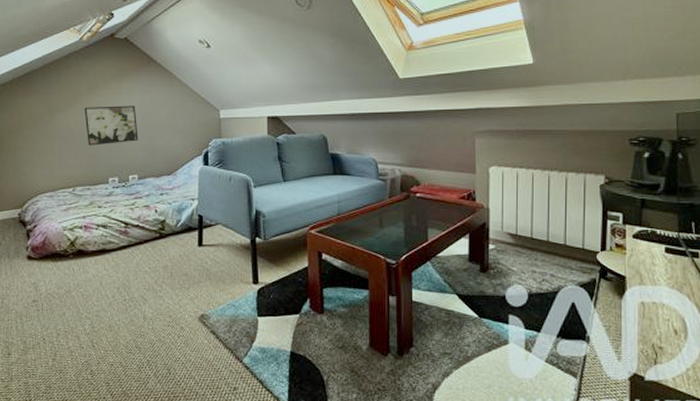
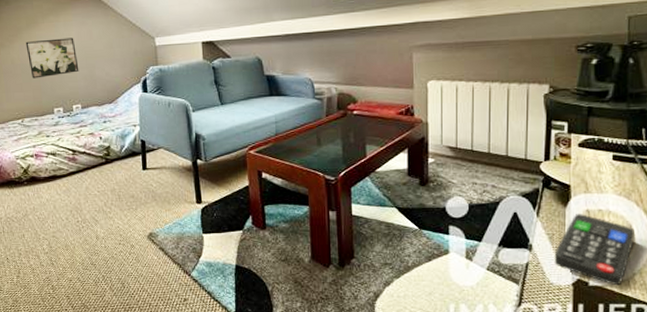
remote control: none [611,306,688,381] -> present [554,214,636,286]

